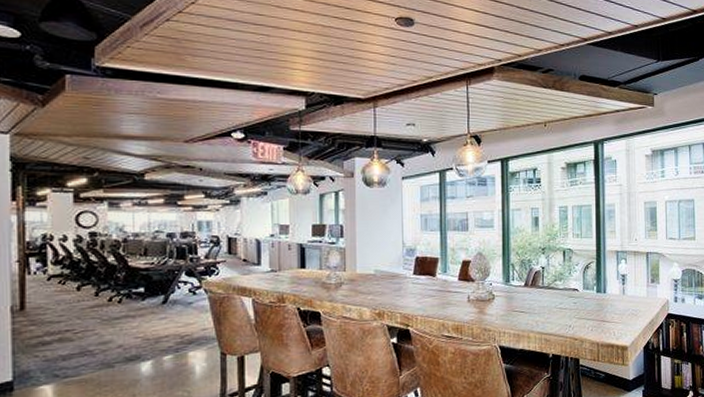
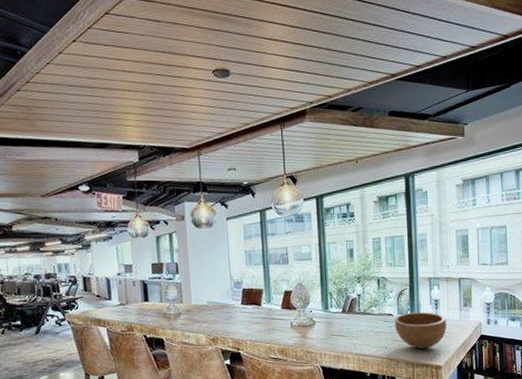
bowl: none [579,287,633,328] -> present [394,311,446,349]

